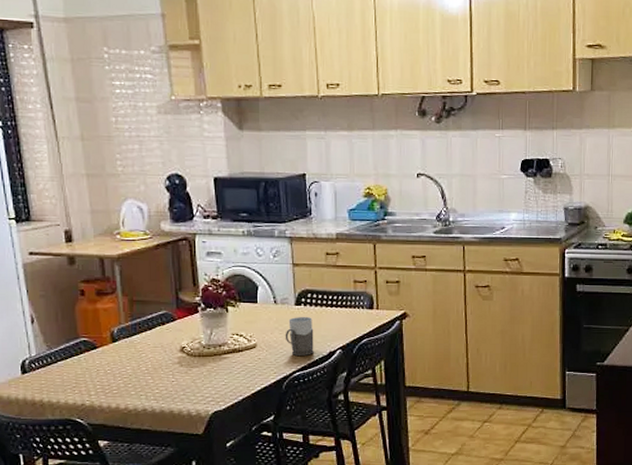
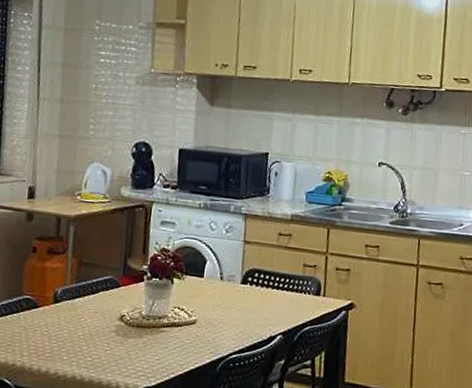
mug: present [285,317,314,355] -> none [226,296,257,338]

